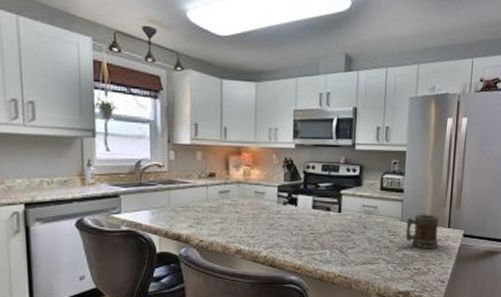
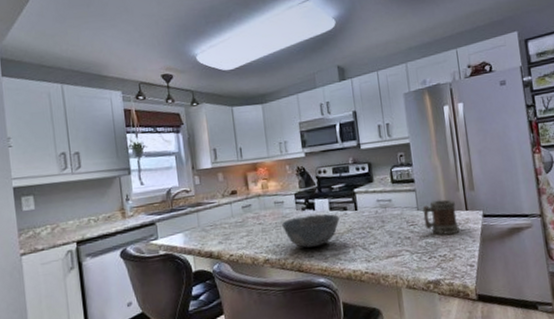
bowl: none [259,211,321,243] -> present [281,213,340,248]

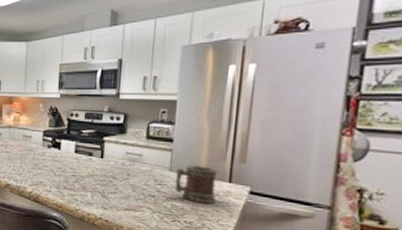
bowl: present [281,213,340,248] -> none [26,153,83,184]

